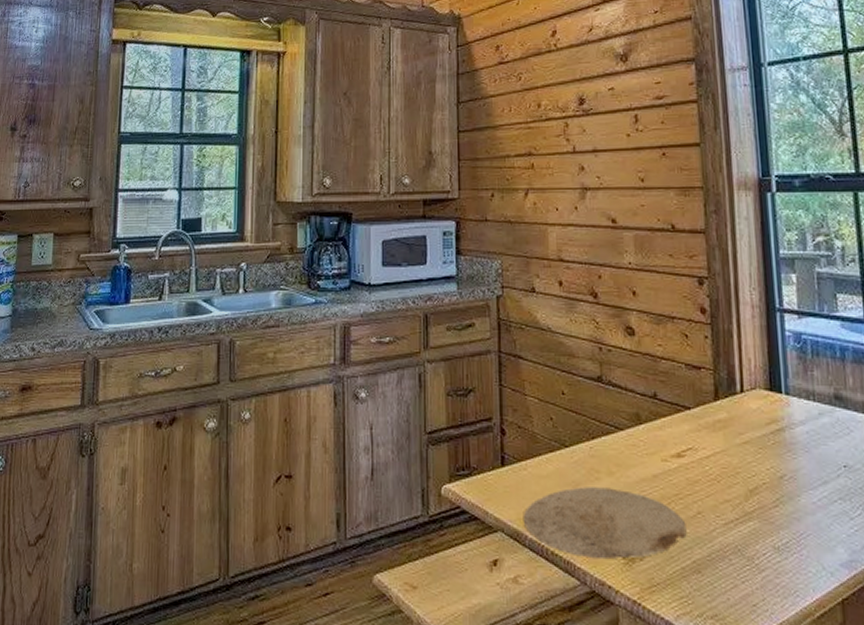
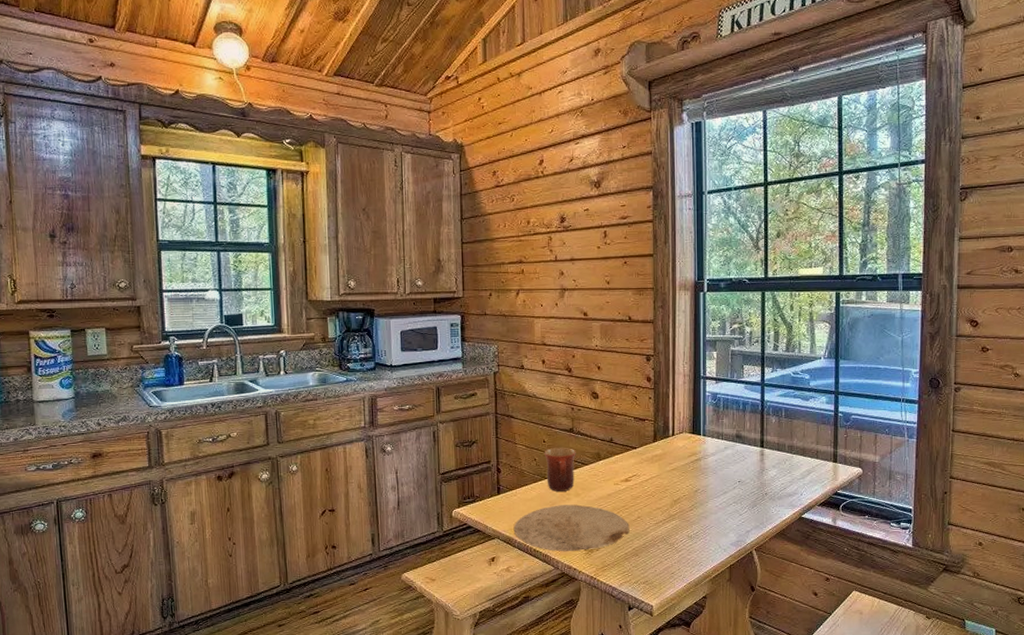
mug: none [563,402,607,467] -> present [544,447,576,491]

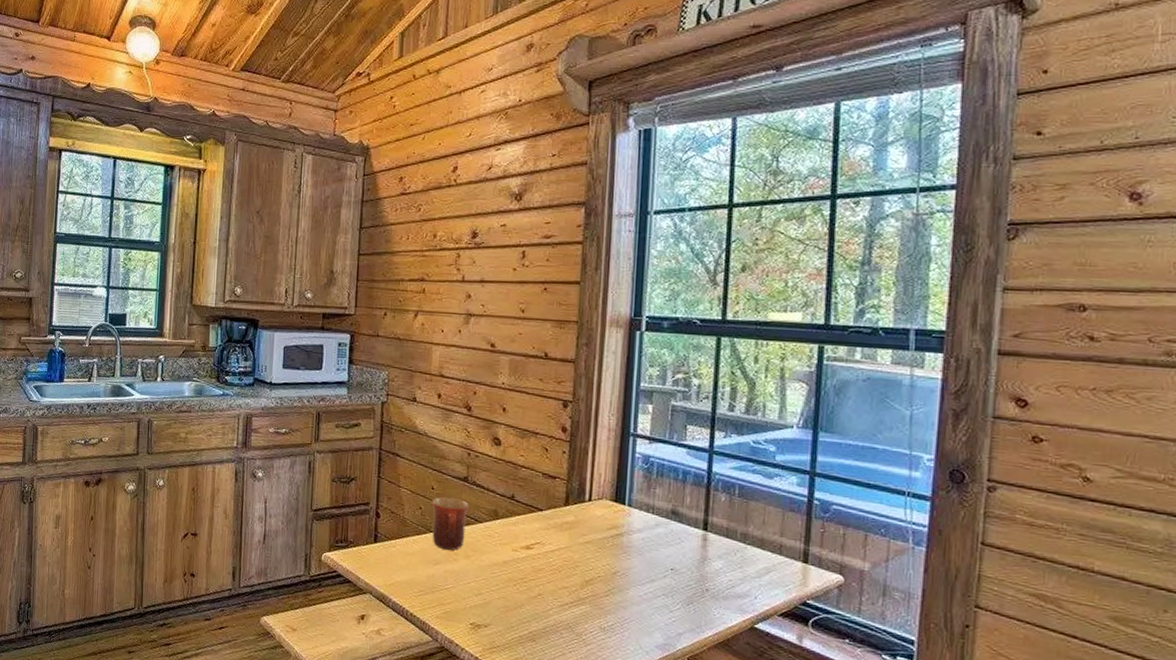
plate: present [513,504,630,552] -> none [389,565,527,625]

